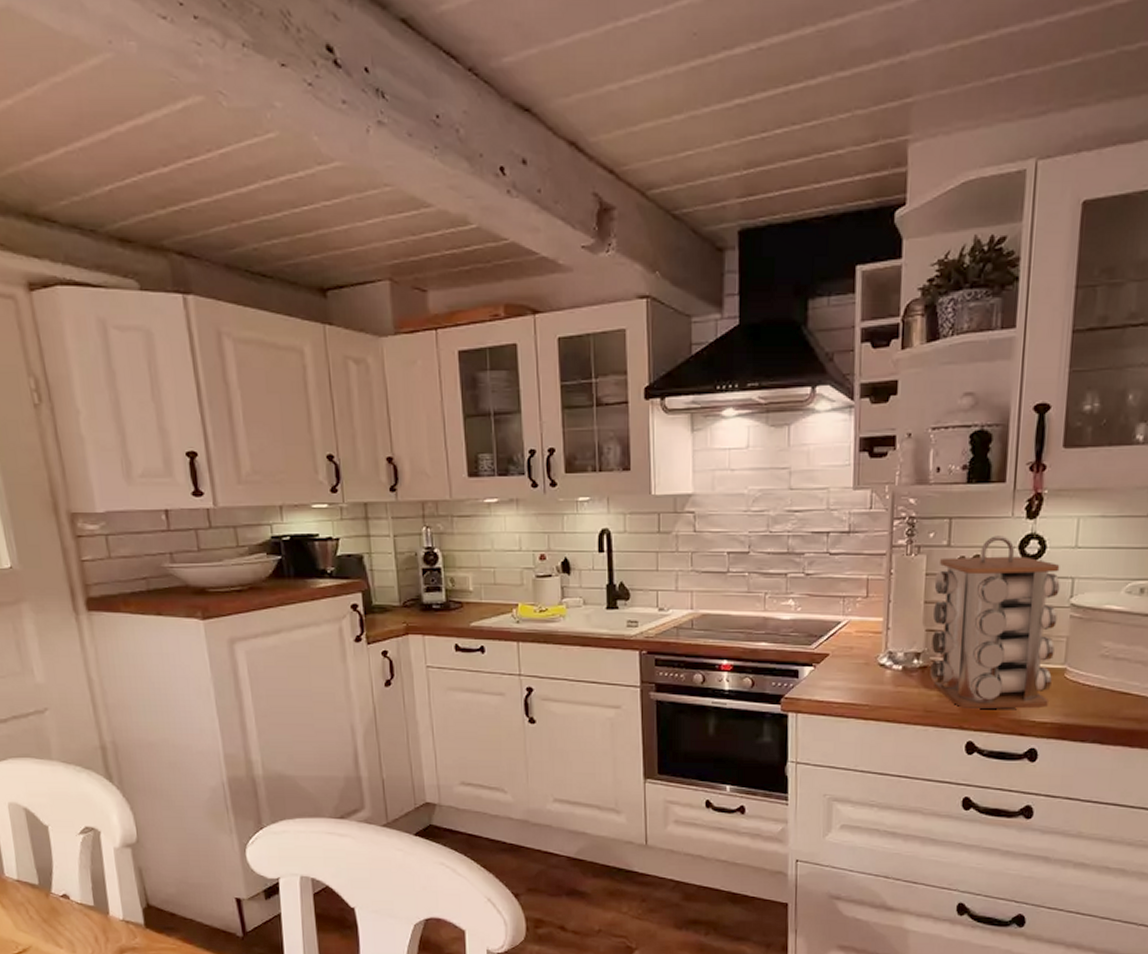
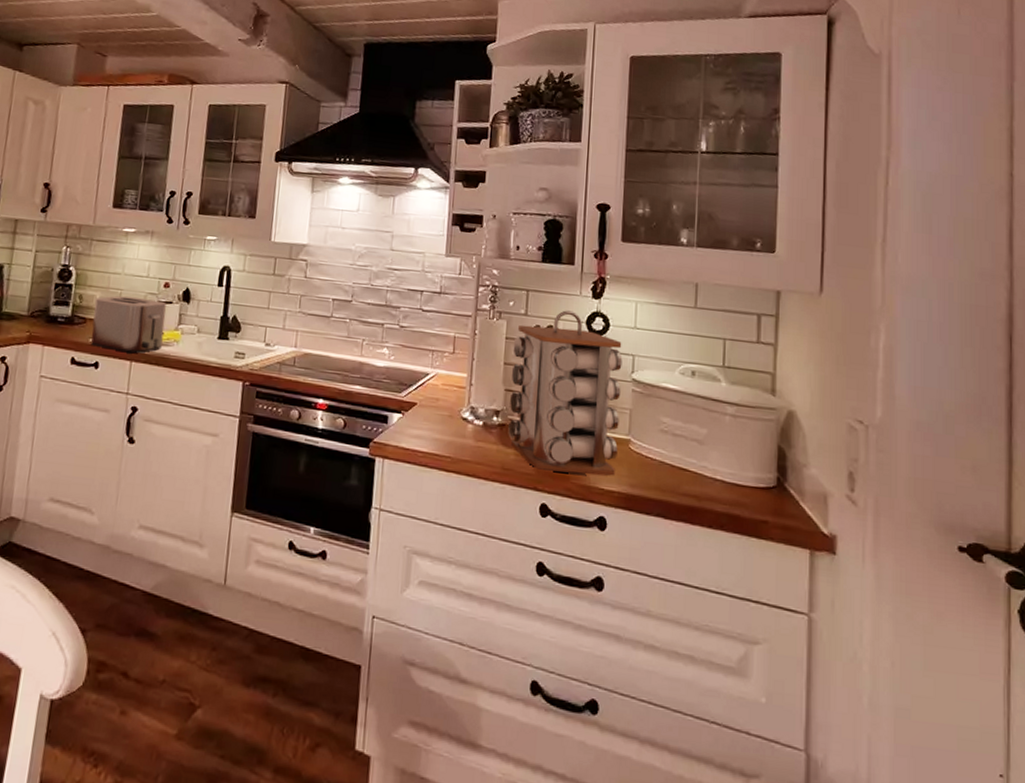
toaster: none [468,573,548,634] -> present [91,295,166,354]

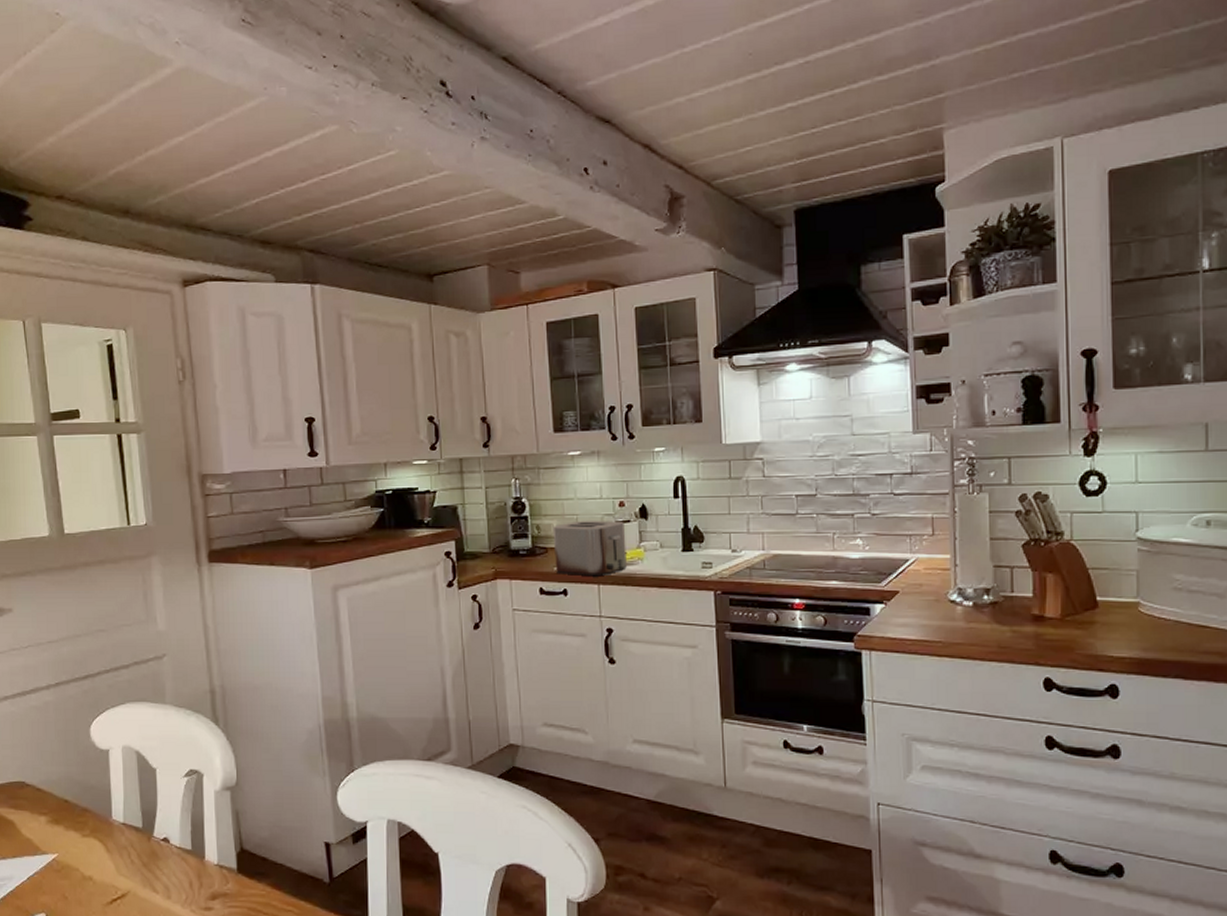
spice rack: present [508,310,623,476] -> none [998,473,1126,645]

